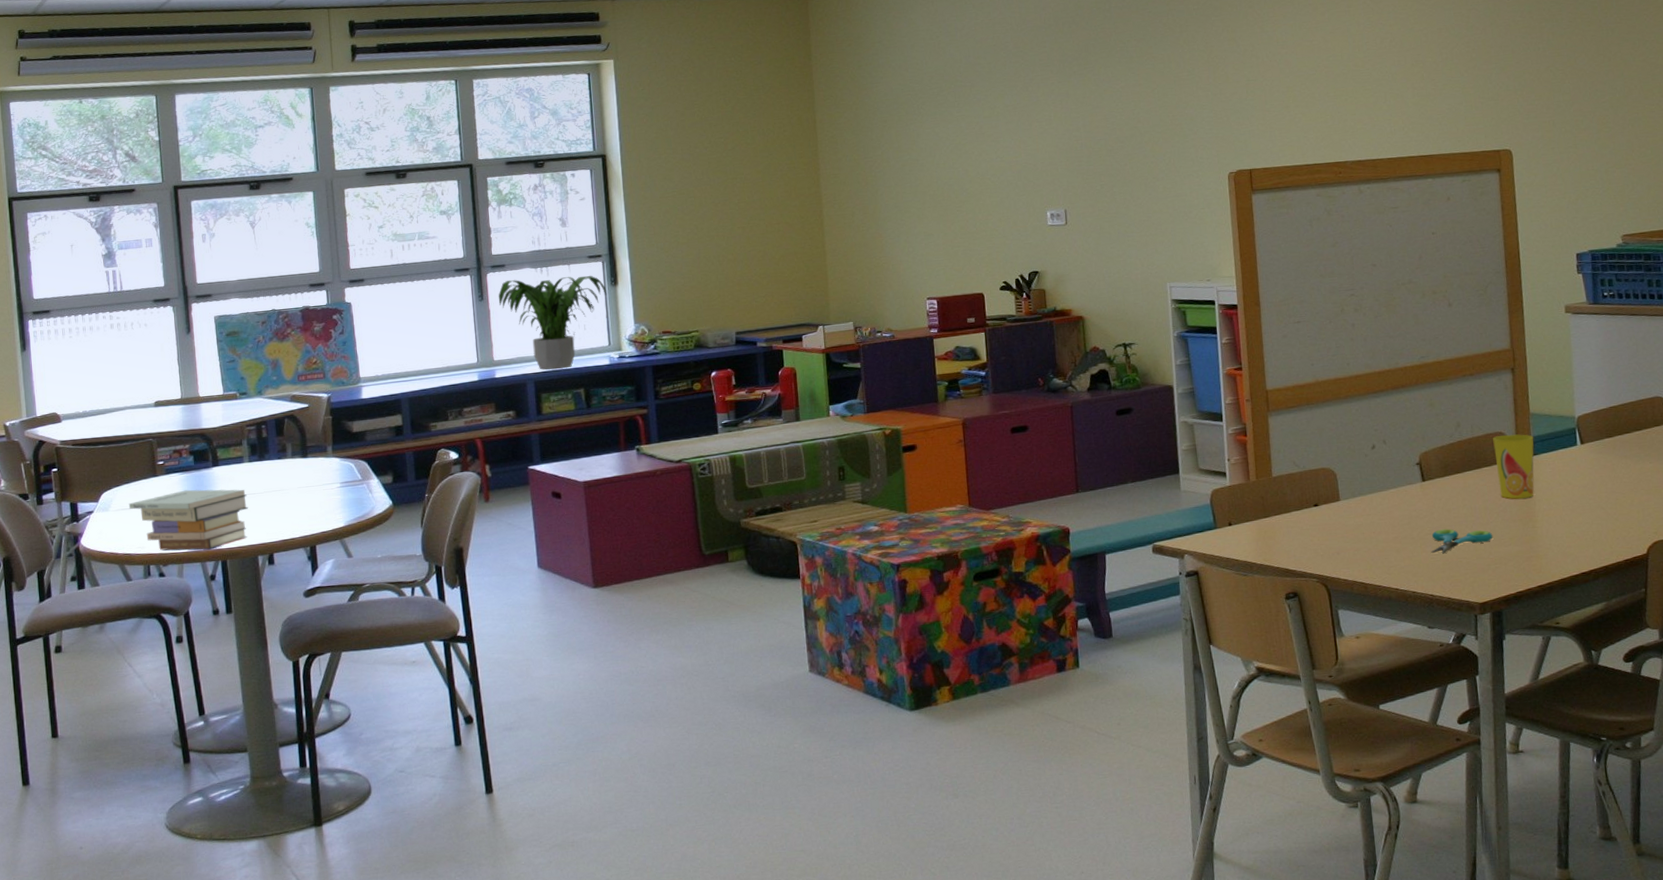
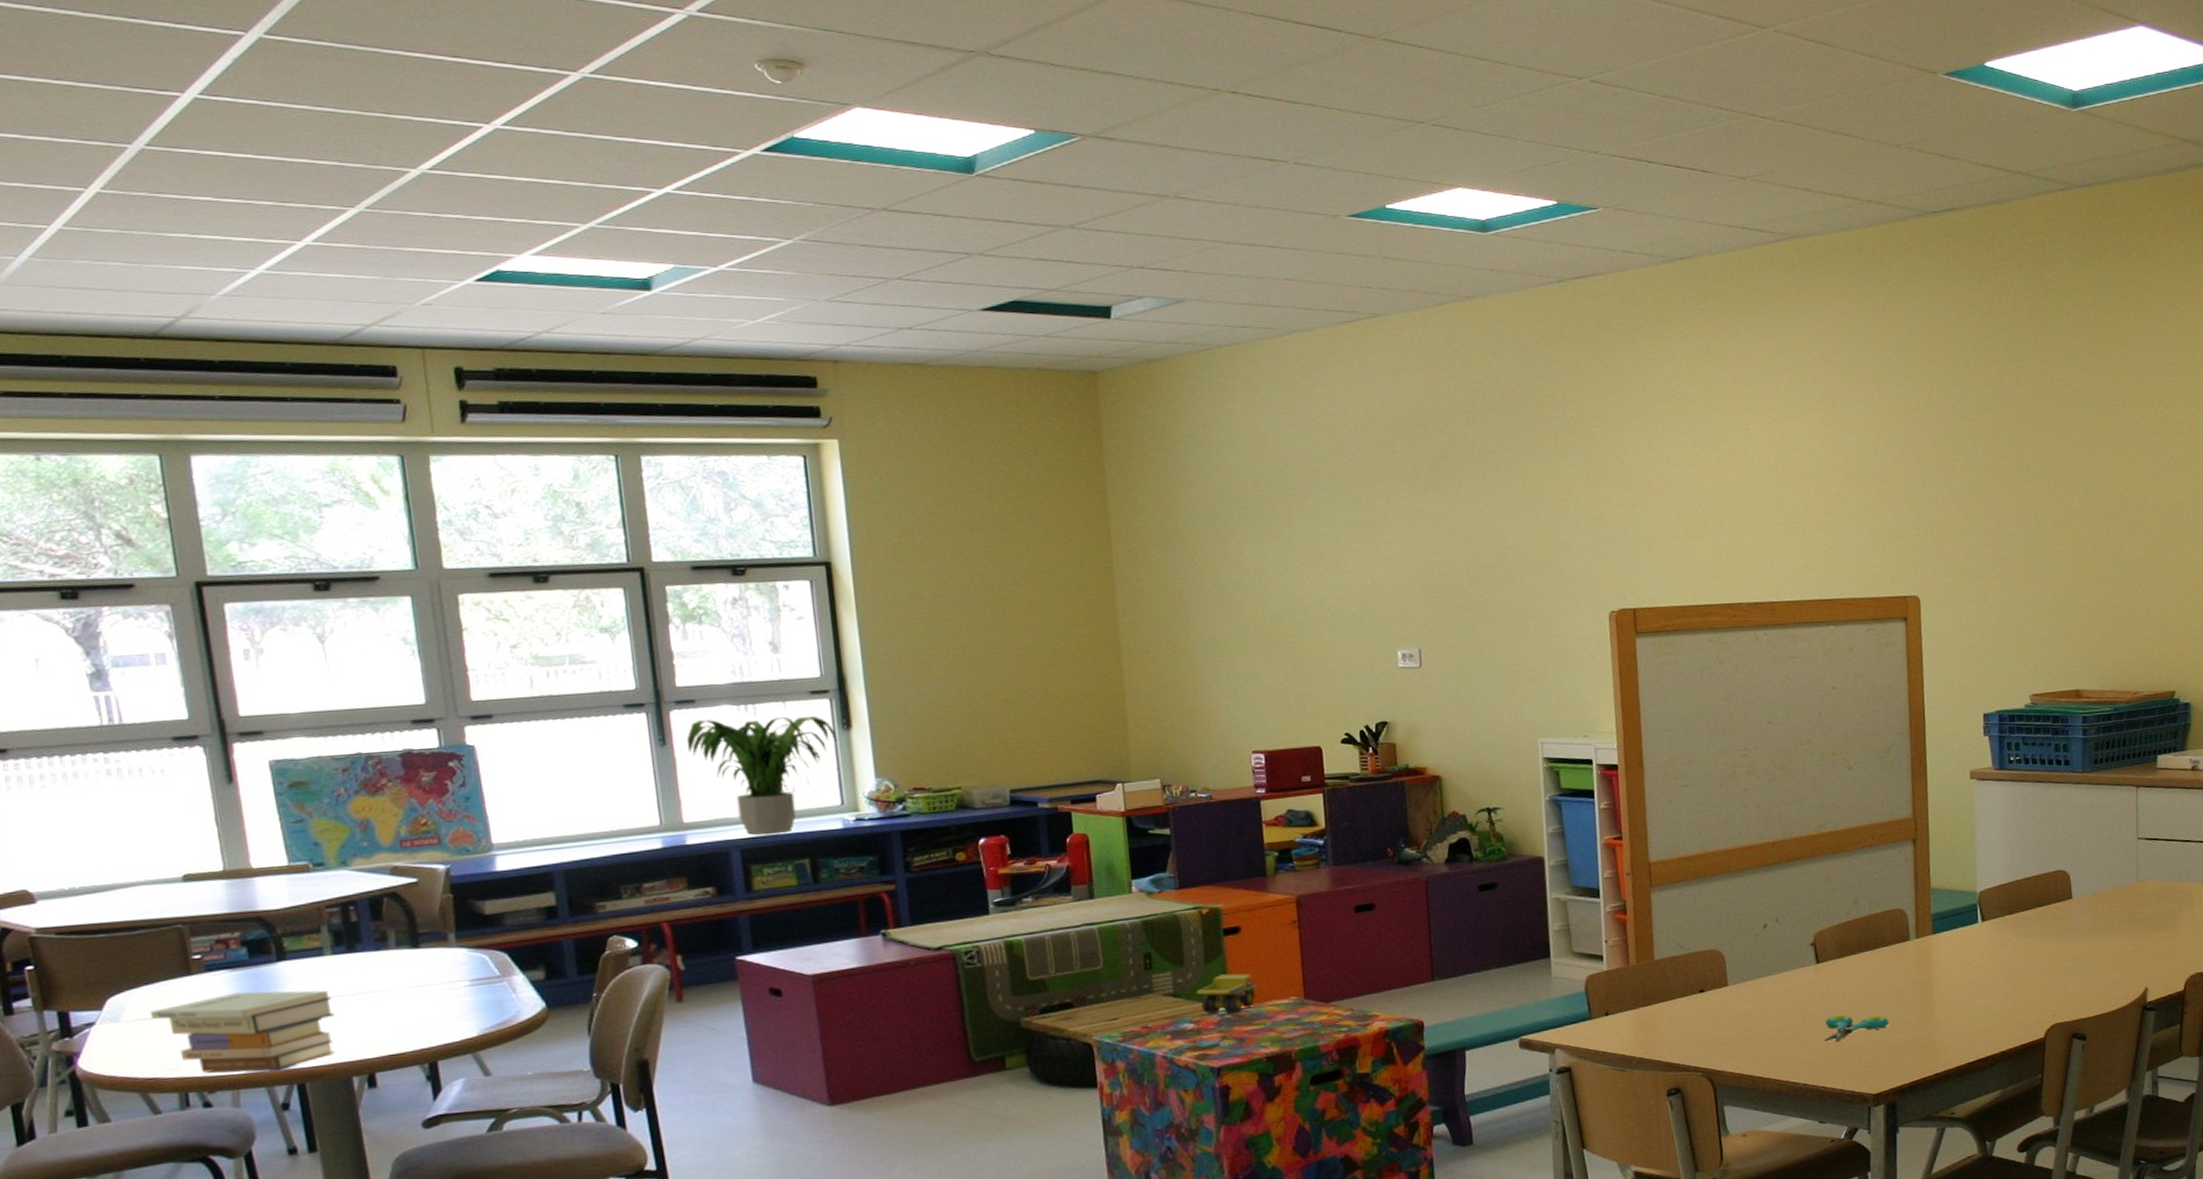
toy truck: none [880,484,930,518] -> present [1196,973,1257,1014]
cup: present [1493,434,1534,499] -> none [1891,911,1934,982]

